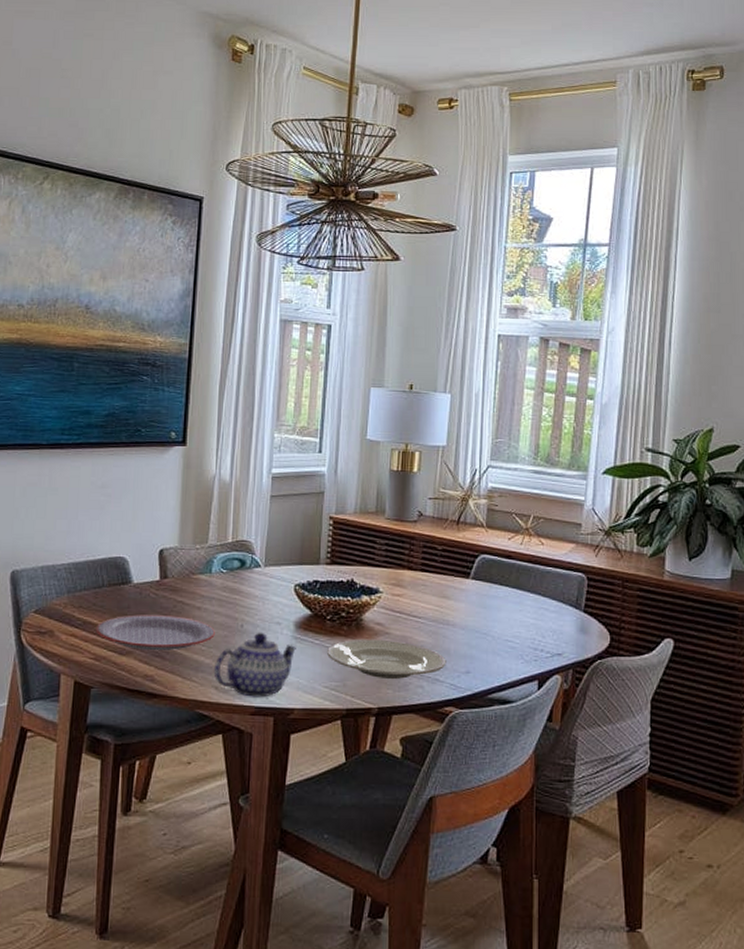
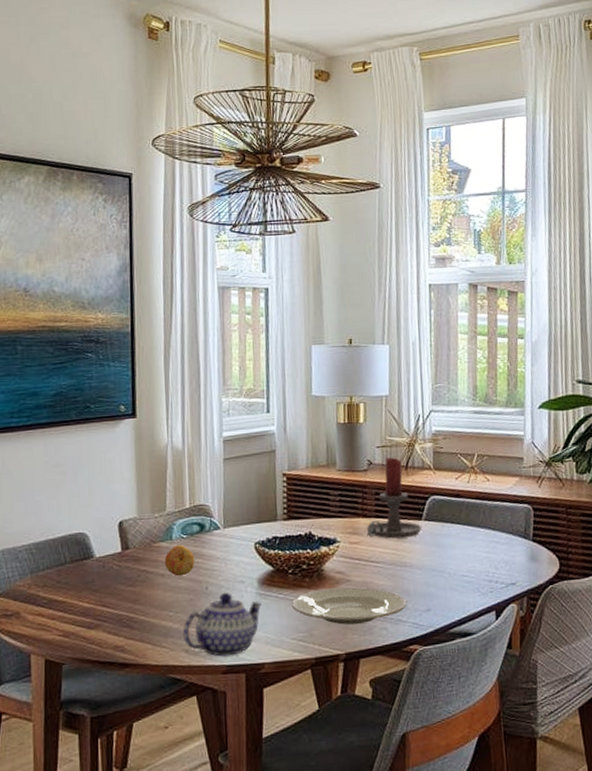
plate: present [95,614,215,651] -> none [61,585,181,622]
fruit: none [201,578,233,611] -> present [164,544,195,577]
candle holder: none [411,510,469,595] -> present [366,457,422,539]

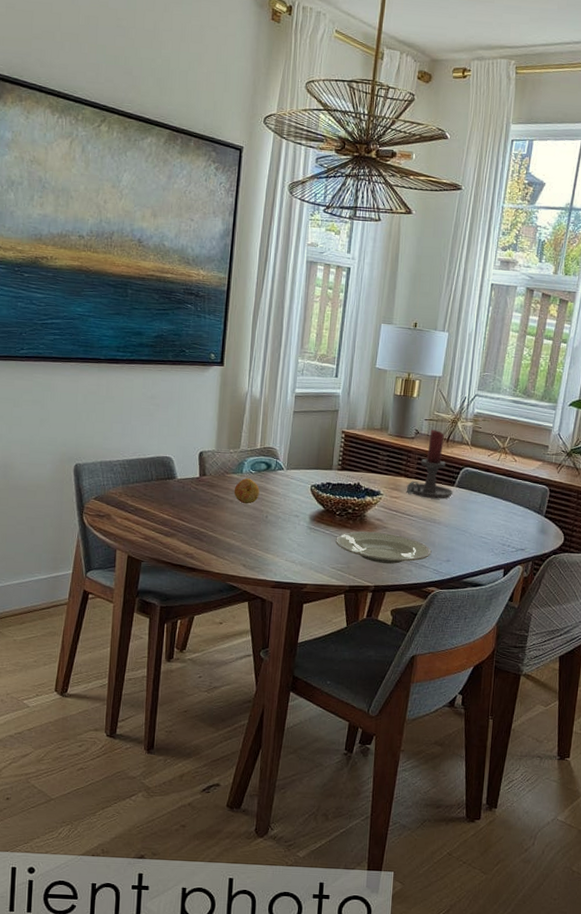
teapot: present [182,592,262,657] -> none [242,522,310,574]

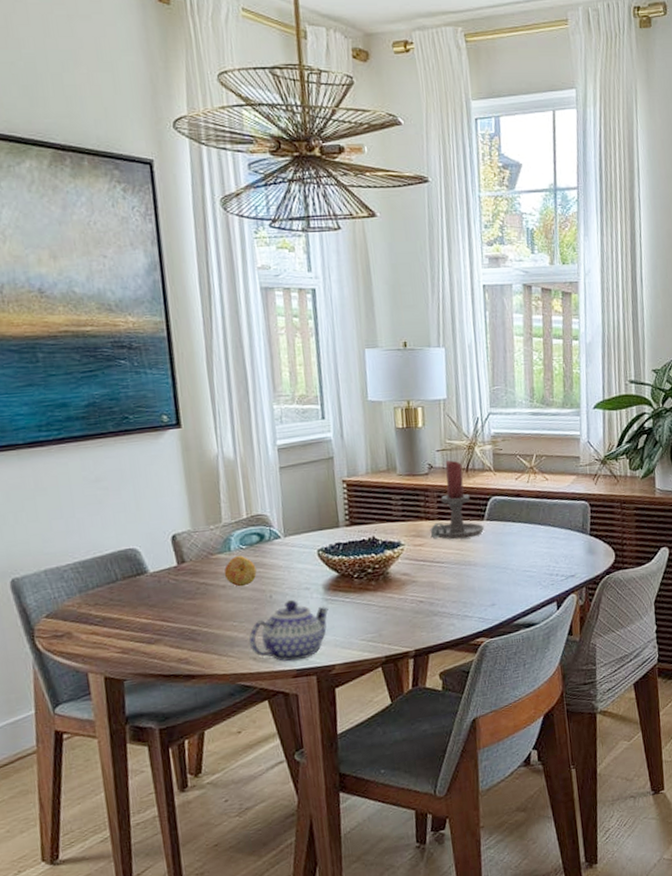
teapot: none [242,522,310,574] -> present [249,599,329,662]
plate: present [335,531,432,564] -> none [358,587,473,624]

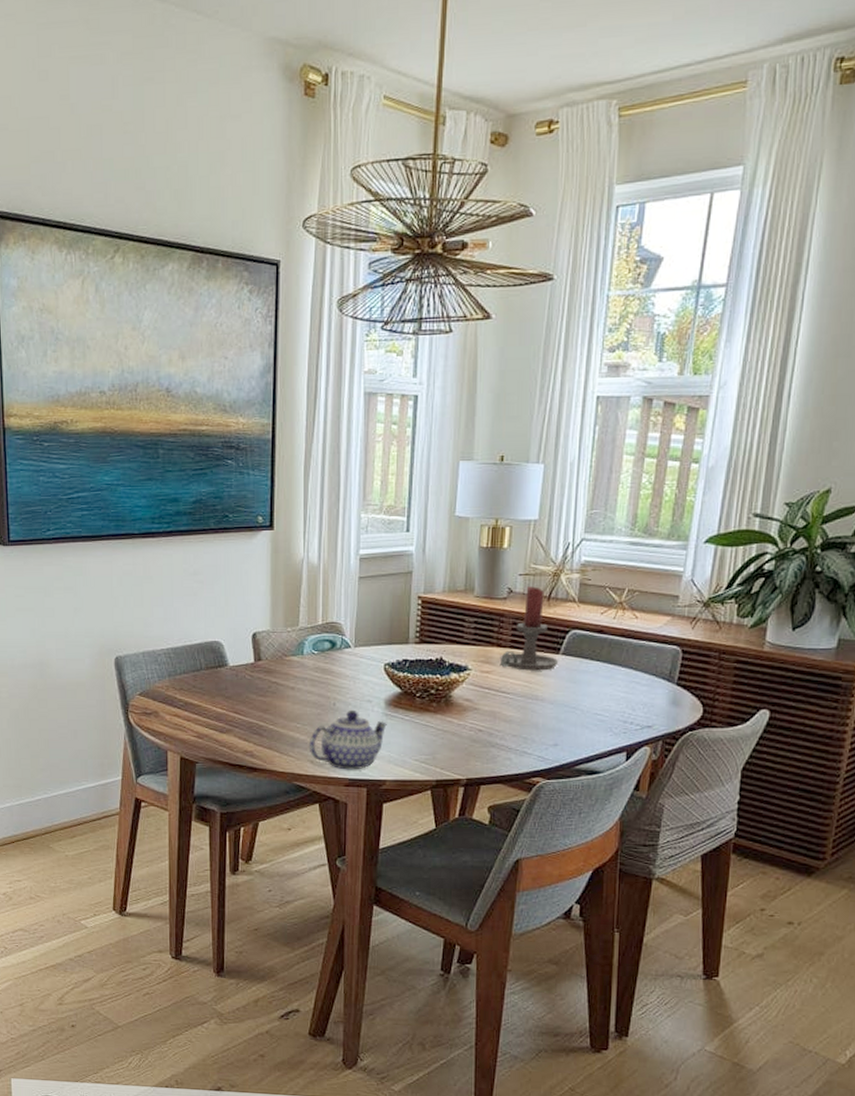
fruit: present [224,555,257,587] -> none [294,659,324,691]

